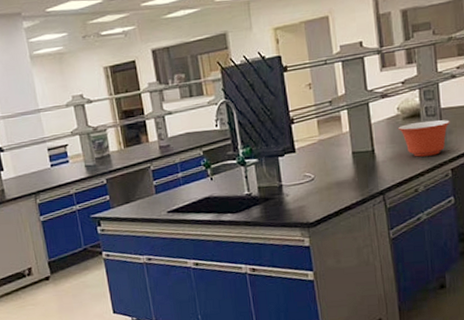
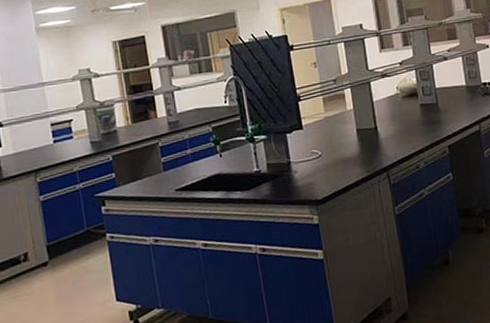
mixing bowl: present [398,120,450,157] -> none [398,99,445,134]

